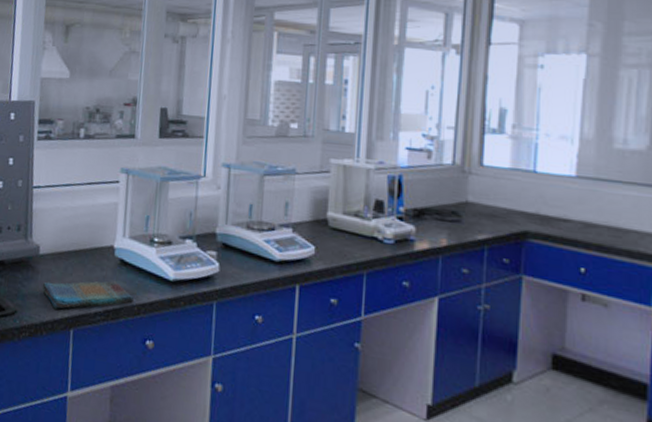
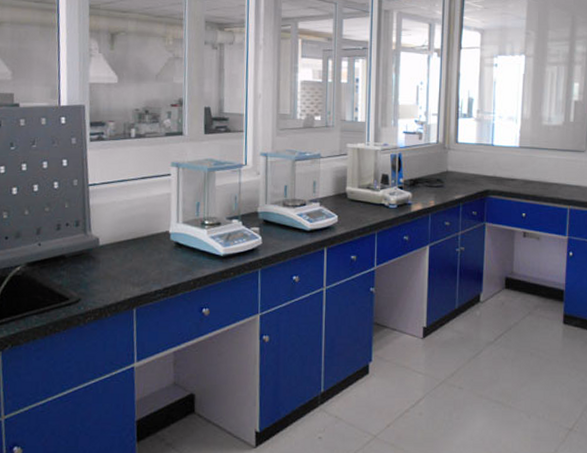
dish towel: present [42,281,135,309] -> none [103,262,190,292]

